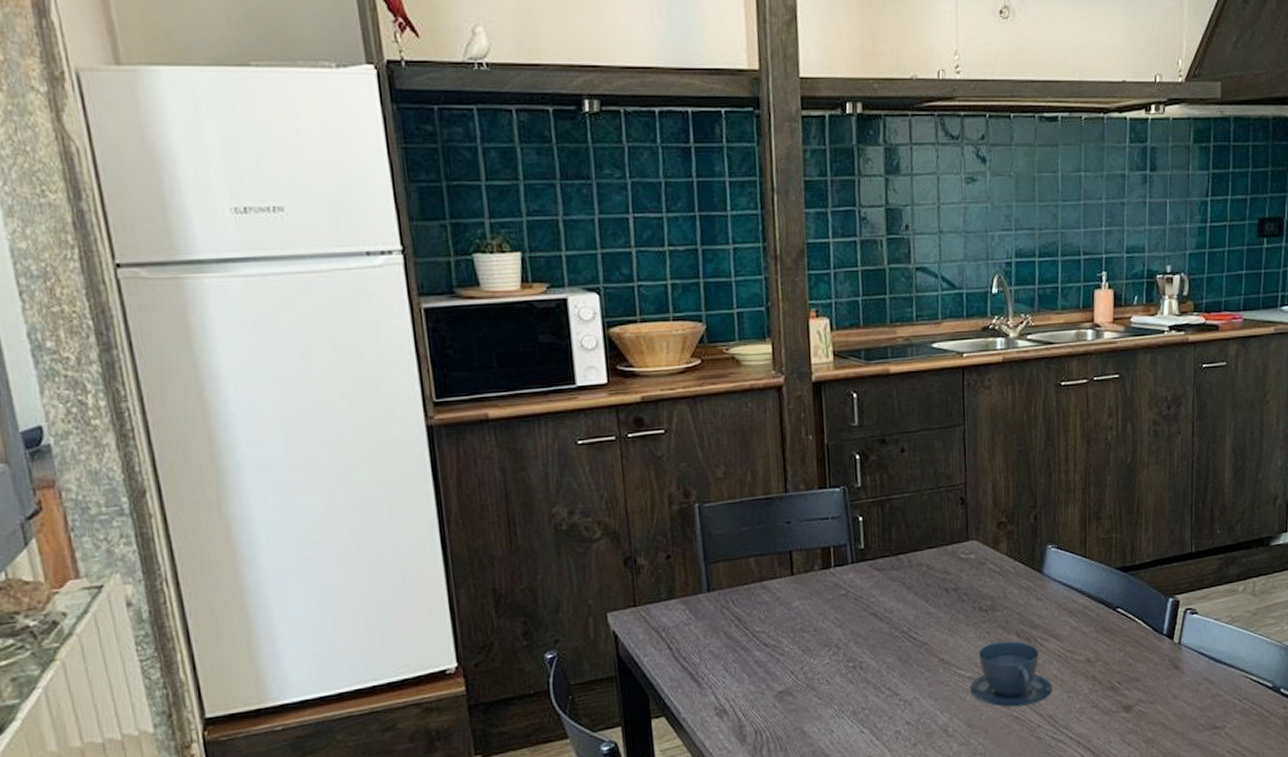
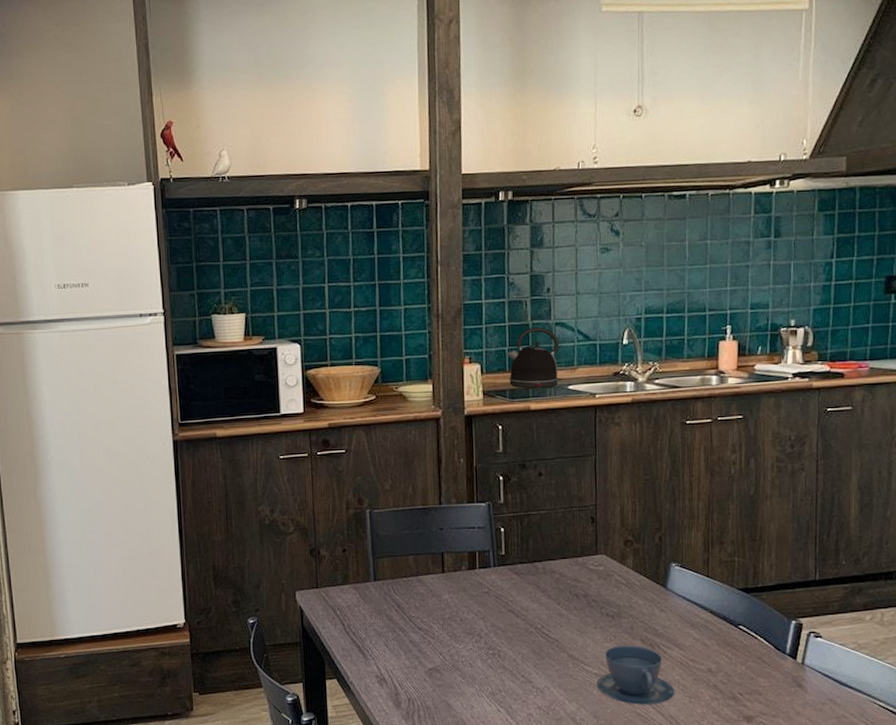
kettle: none [860,273,924,347] -> present [507,327,561,388]

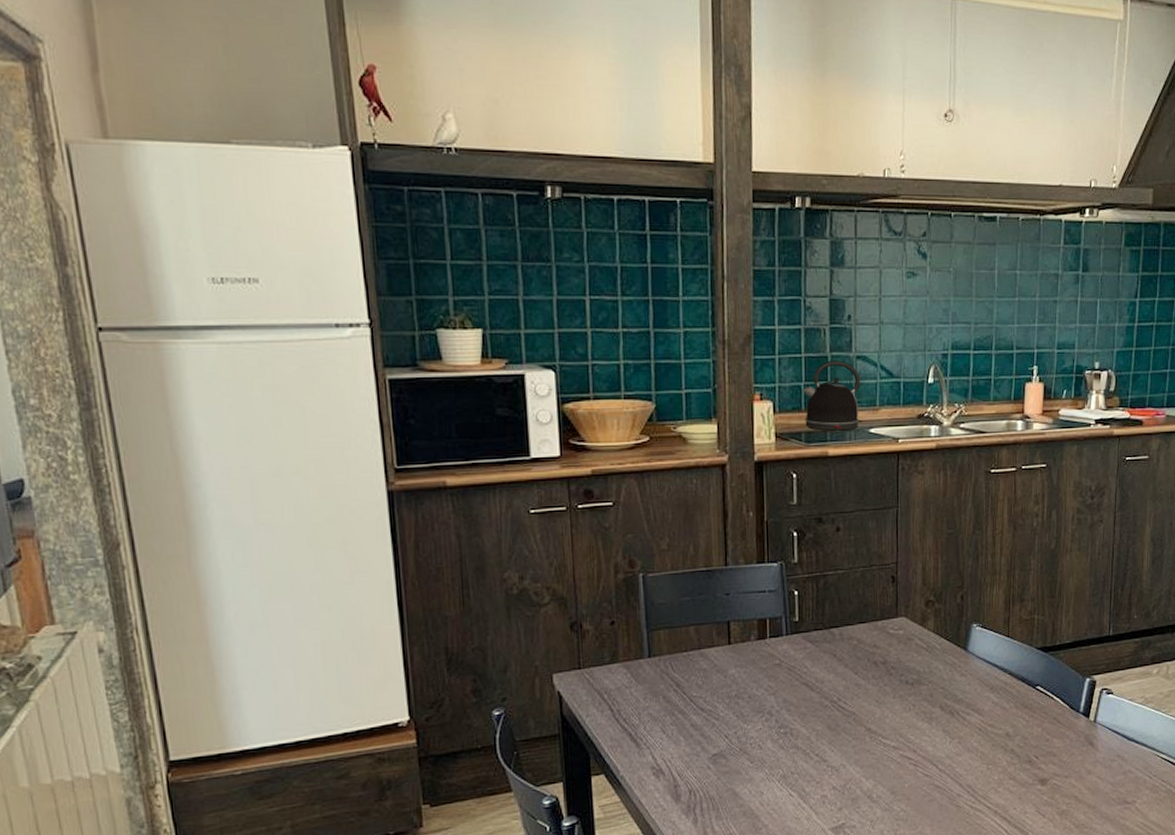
teacup: present [597,645,675,705] -> none [895,713,973,777]

